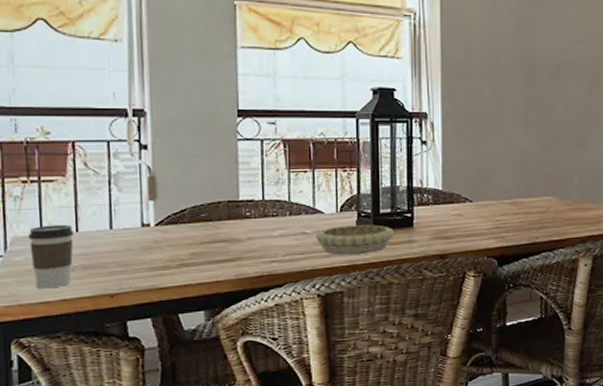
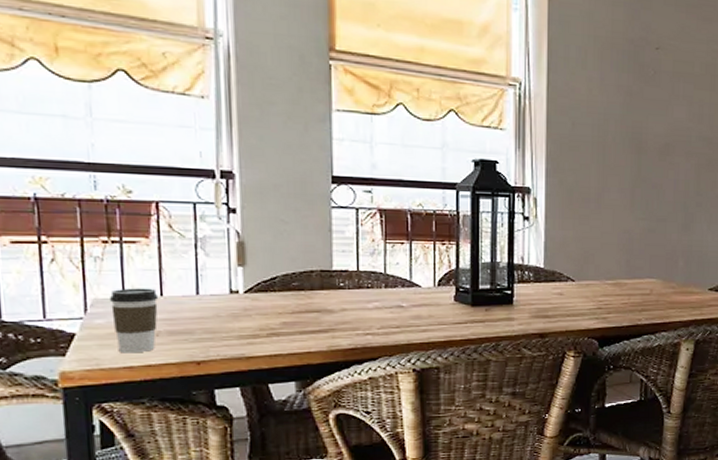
decorative bowl: present [315,225,395,256] -> none [411,300,494,331]

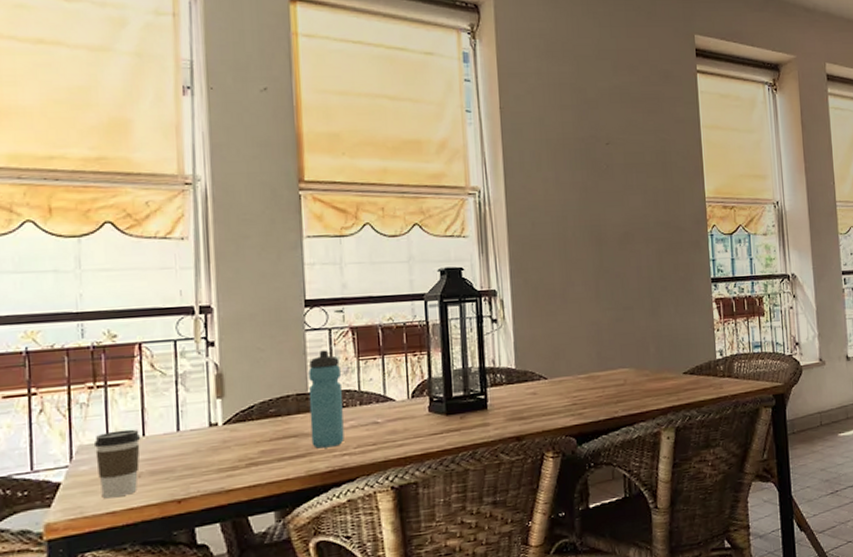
water bottle: none [333,229,368,326] -> present [308,350,344,449]

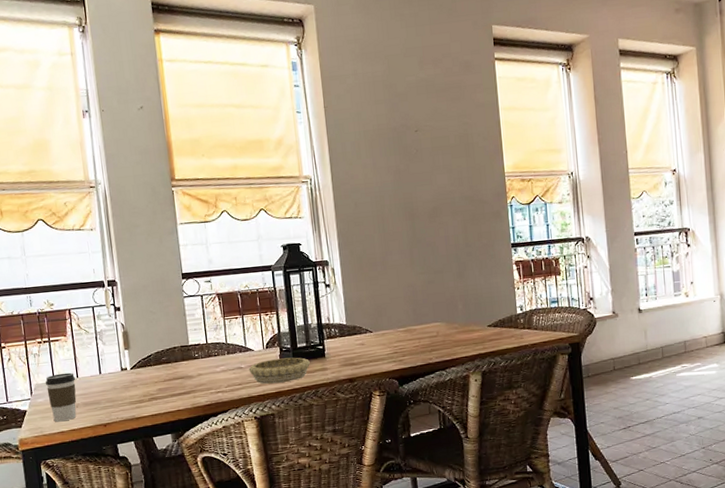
water bottle: present [308,350,344,449] -> none [188,312,218,387]
decorative bowl: none [387,409,469,444] -> present [248,357,311,384]

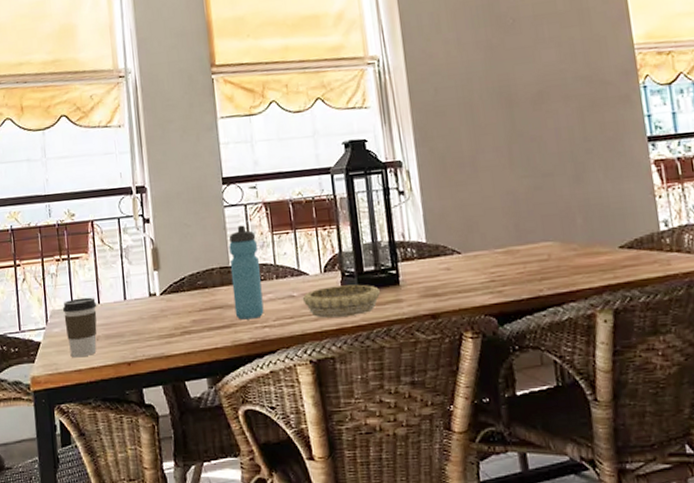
water bottle: none [188,312,218,387] -> present [229,225,264,320]

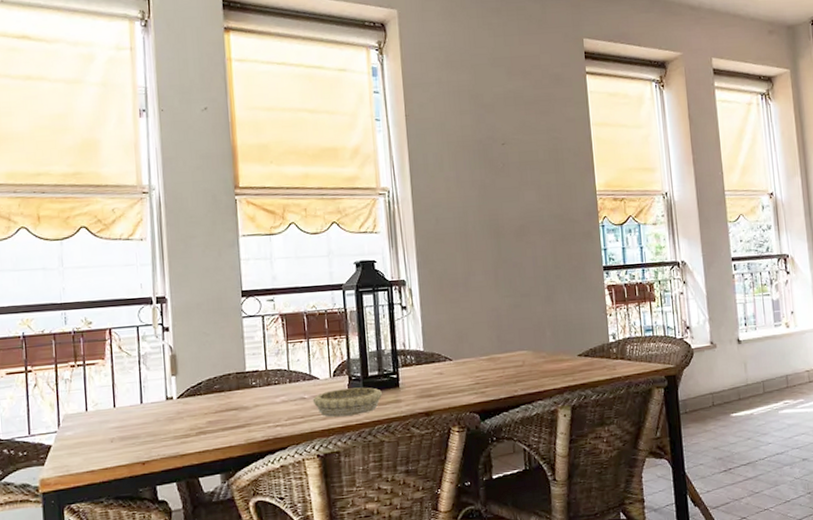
coffee cup: present [62,297,97,358] -> none [76,401,113,459]
water bottle: present [229,225,264,320] -> none [246,334,277,420]

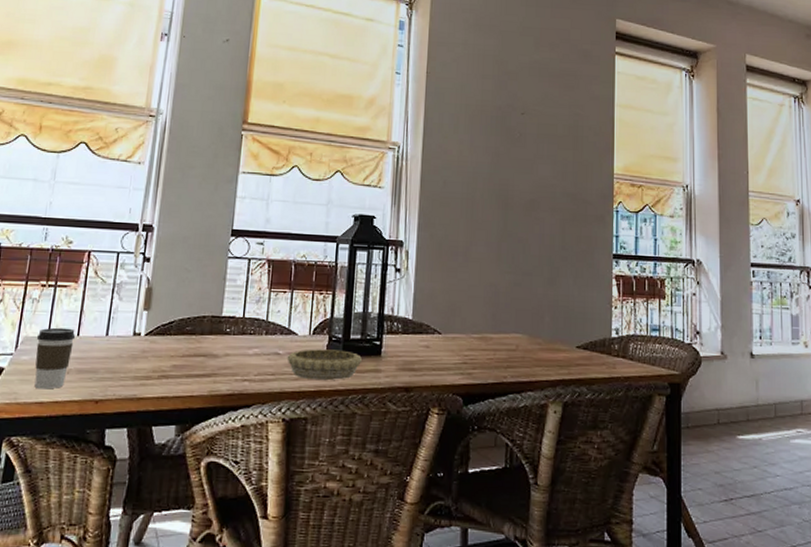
coffee cup: none [76,401,113,459] -> present [34,327,76,389]

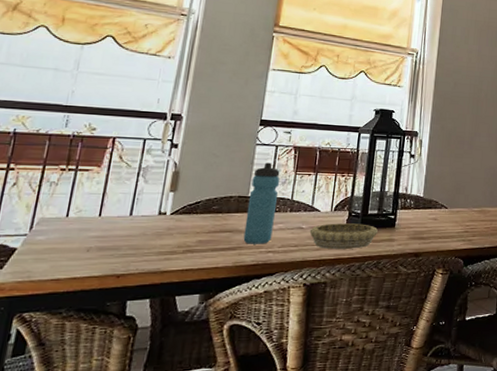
coffee cup: present [34,327,76,389] -> none [50,209,98,267]
water bottle: none [218,278,254,371] -> present [243,162,280,244]

